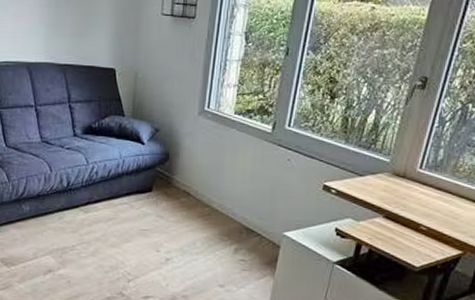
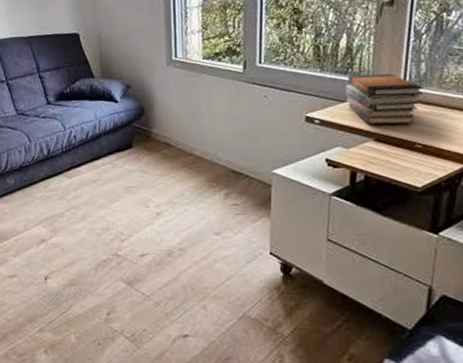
book stack: none [365,151,438,206] -> present [345,73,424,125]

